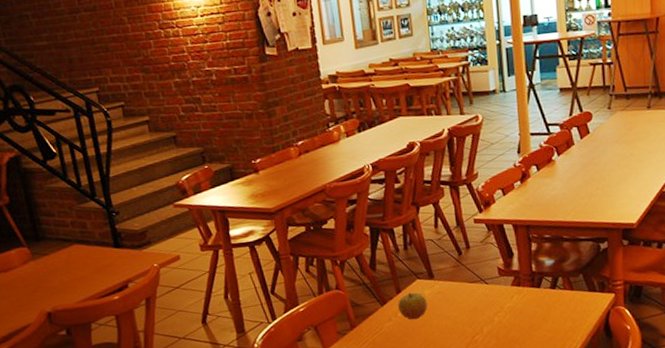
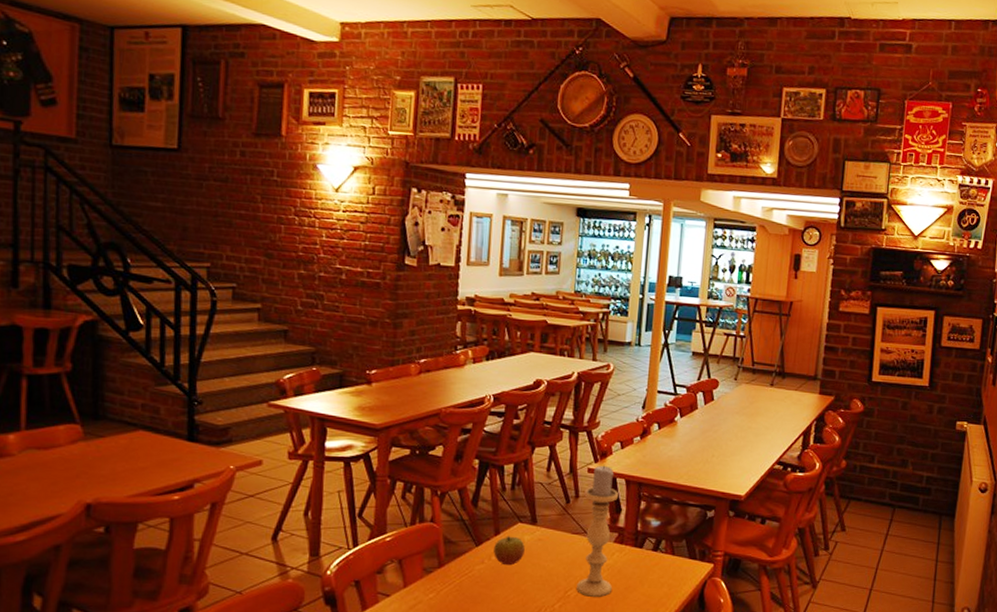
candle holder: none [474,214,517,339] -> present [576,465,618,597]

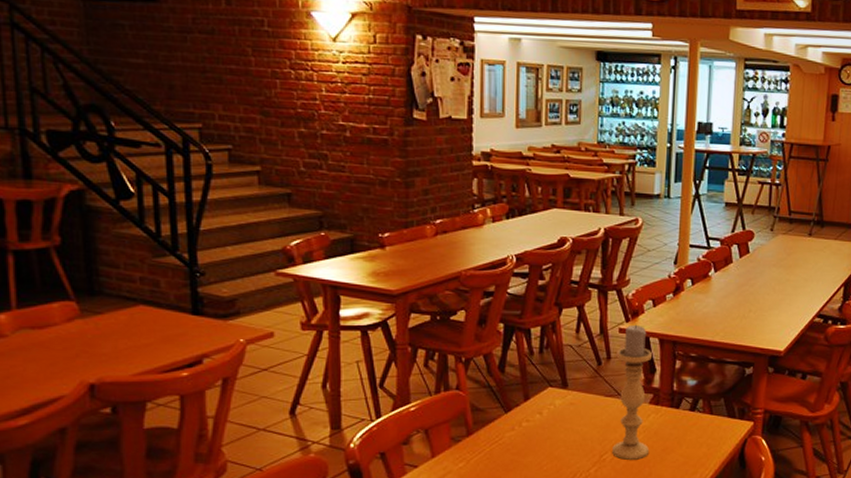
apple: present [494,536,525,566] -> none [524,401,556,432]

